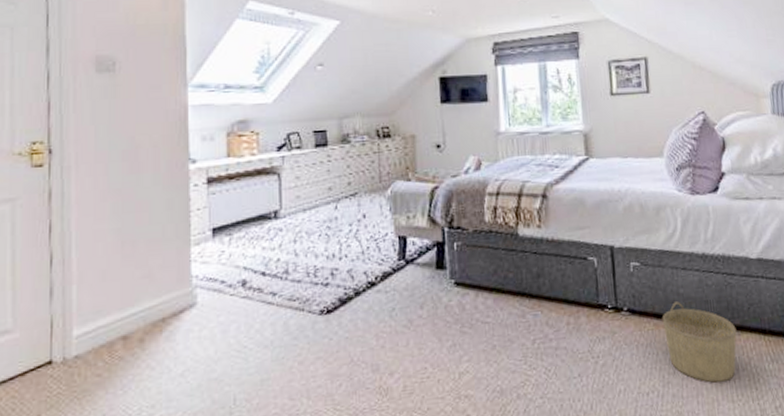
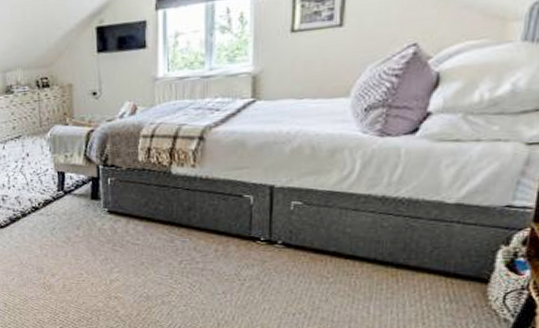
basket: present [662,301,737,383] -> none [320,239,411,313]

